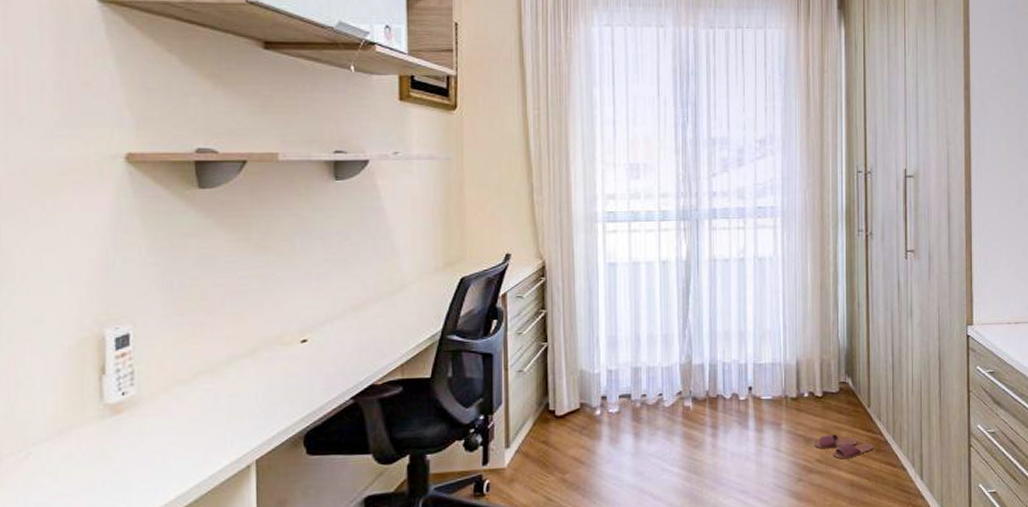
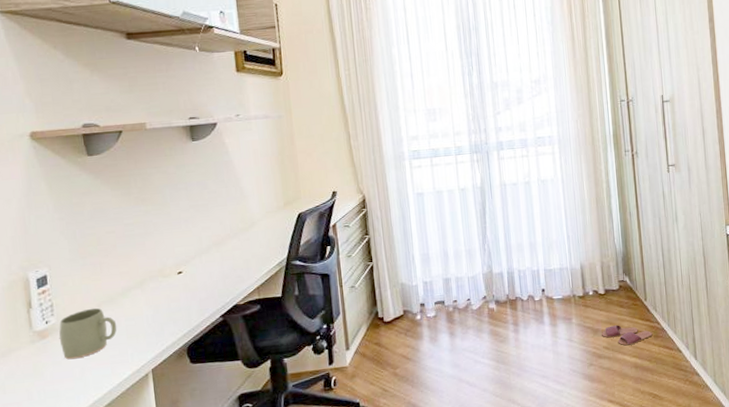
mug: none [137,378,216,442] -> present [58,308,117,360]

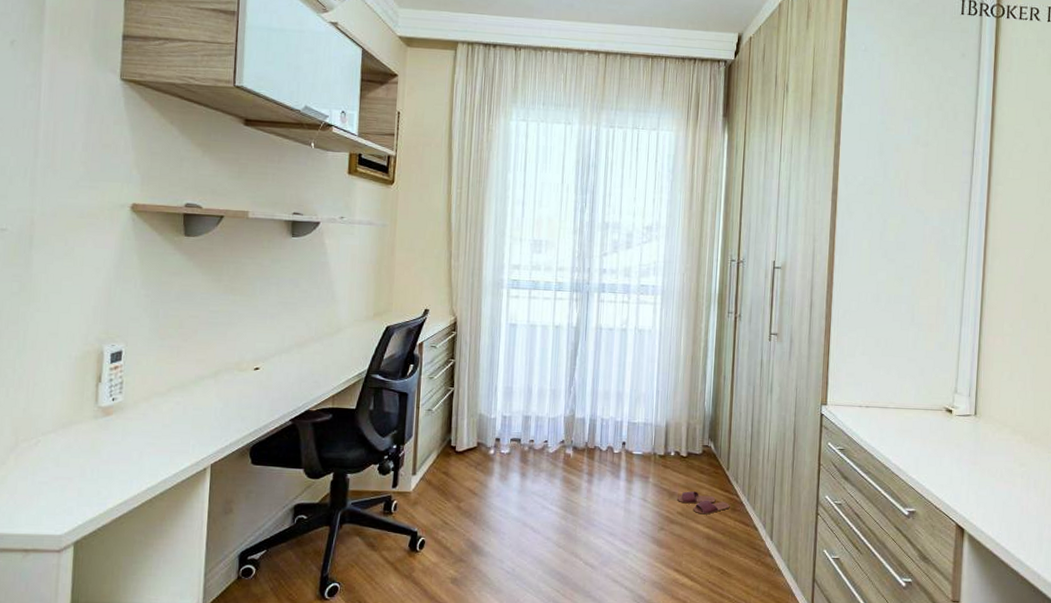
mug: present [58,308,117,360] -> none [123,391,184,442]

